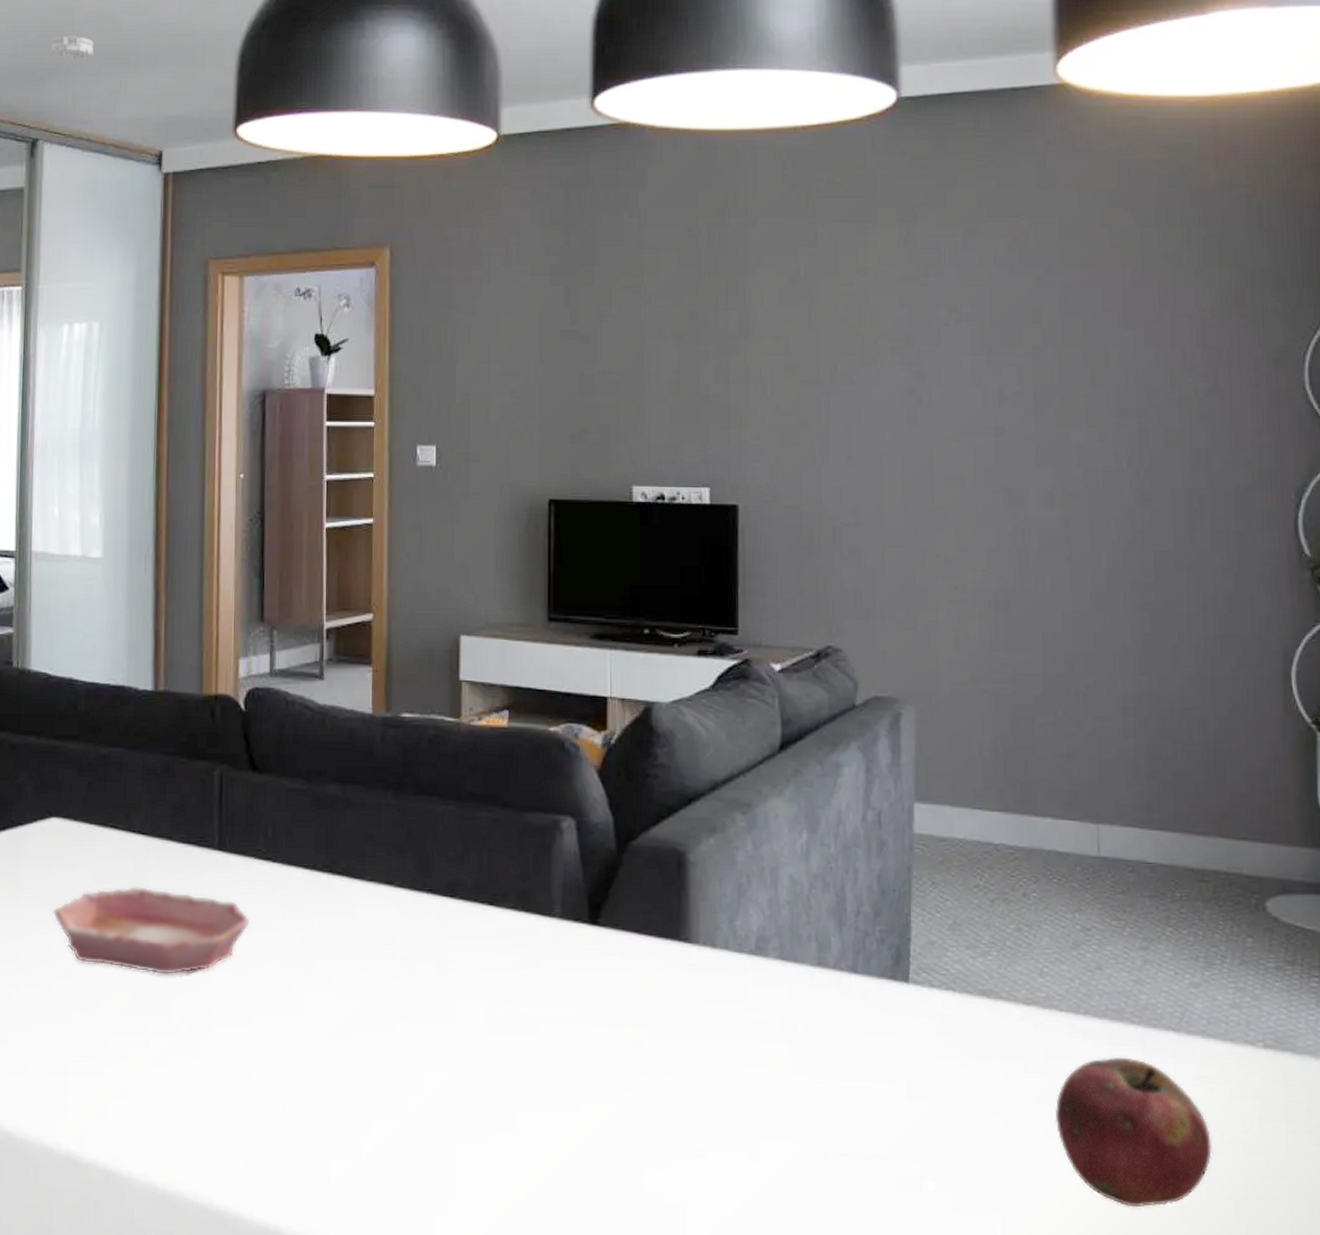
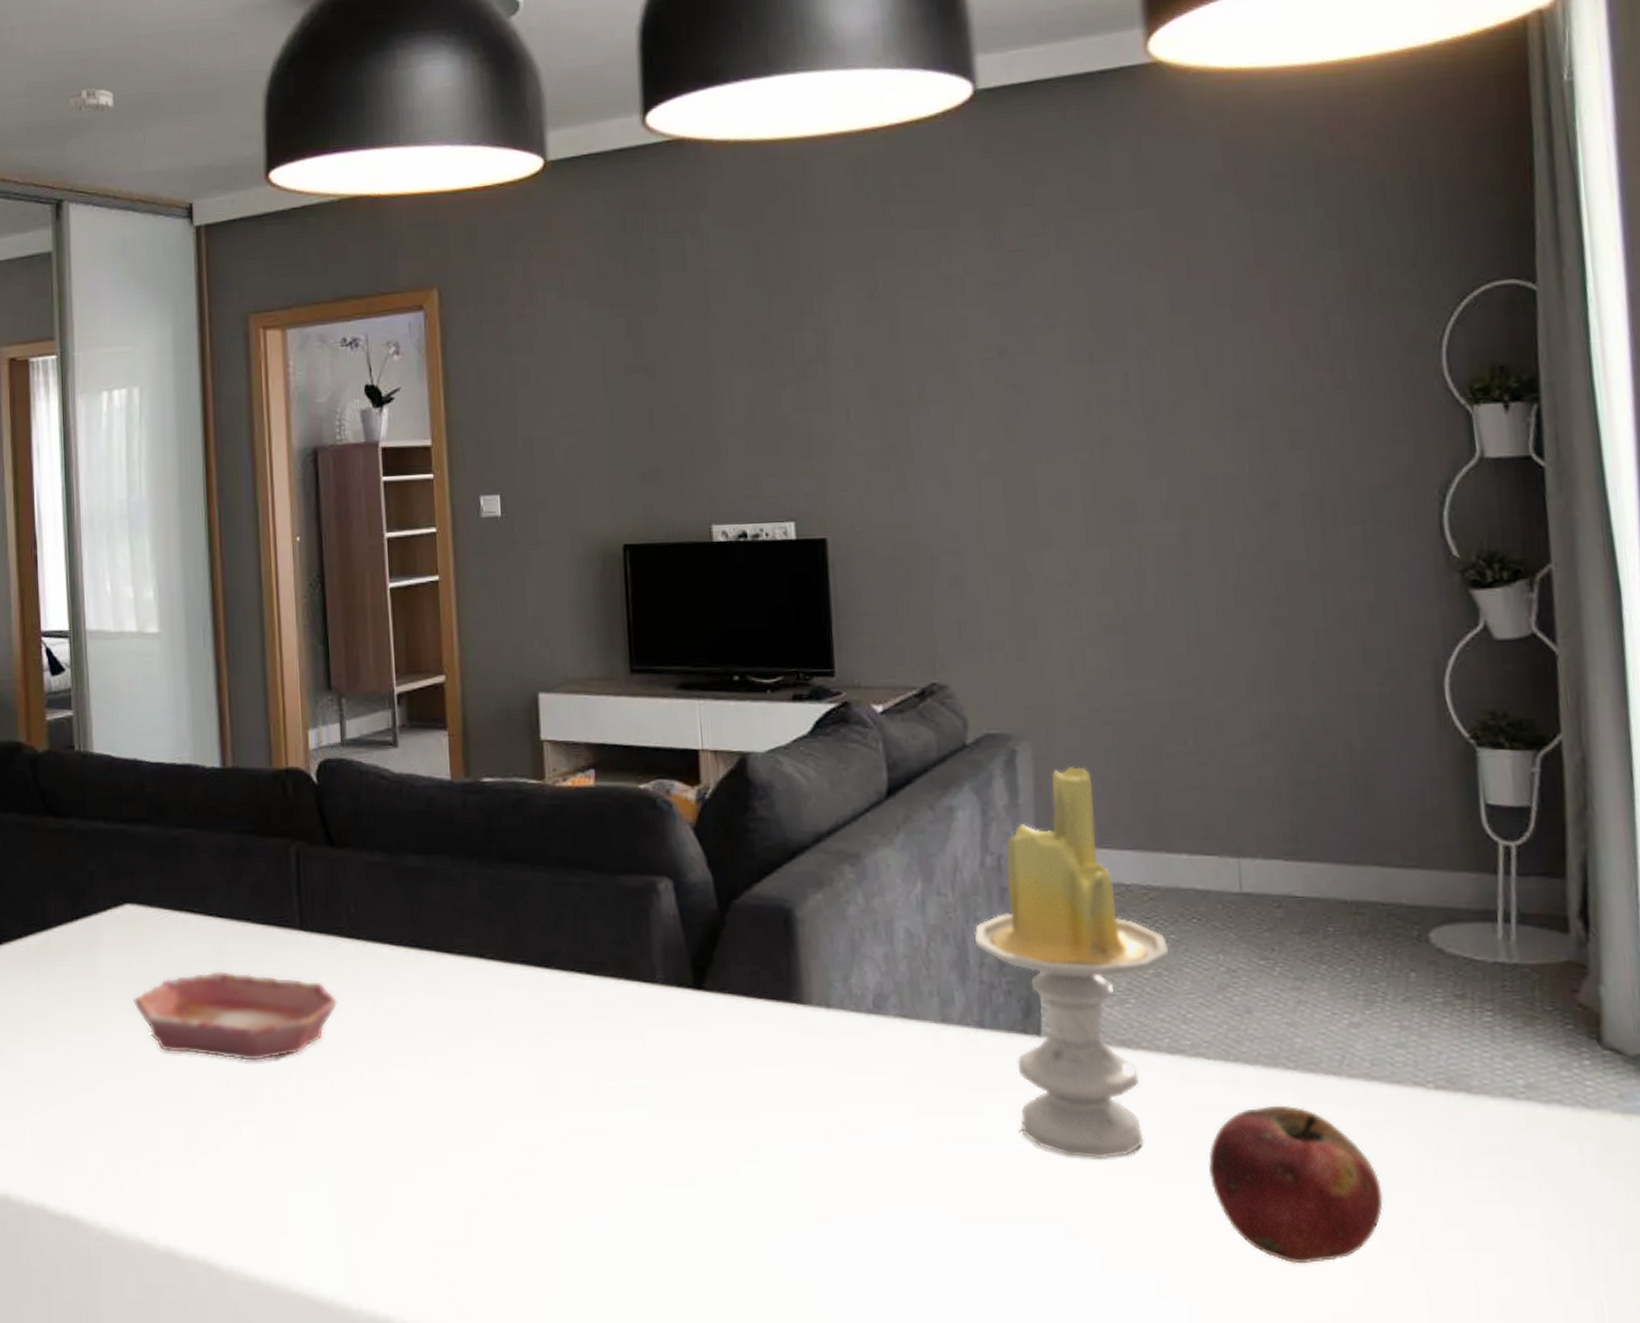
candle: none [852,730,1031,1102] -> present [974,765,1170,1160]

